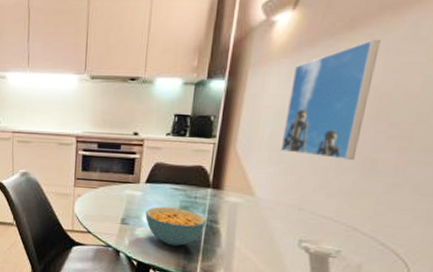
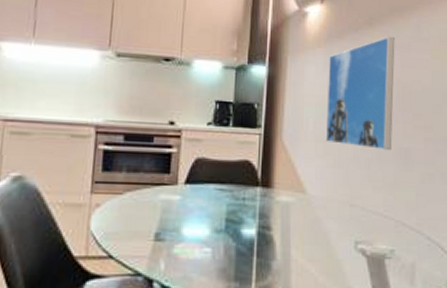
cereal bowl: present [145,207,207,246] -> none [185,214,258,265]

